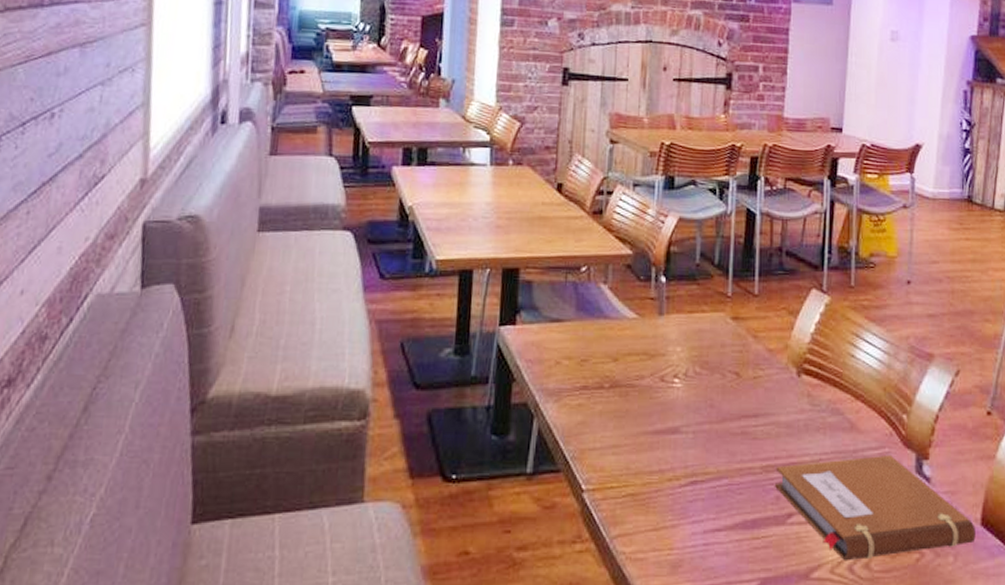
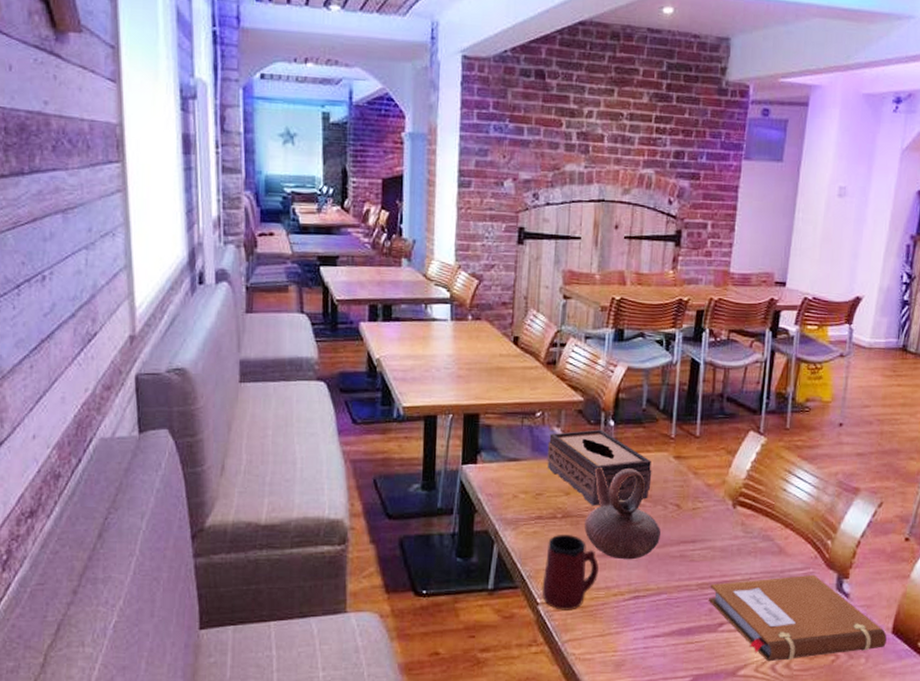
mug: none [587,408,651,499] -> present [542,535,599,610]
tissue box: none [593,286,708,375] -> present [547,429,652,506]
teapot: none [635,330,719,438] -> present [584,468,661,560]

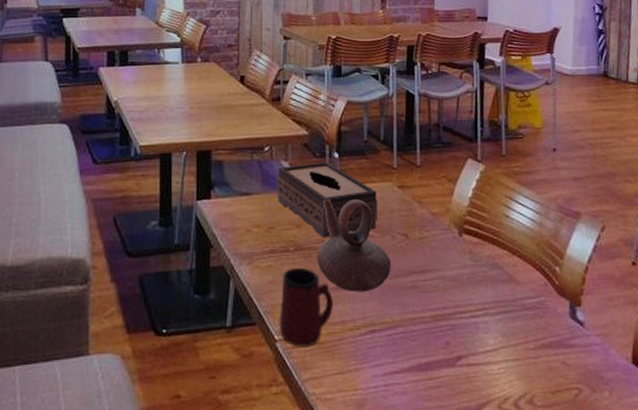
notebook: present [709,574,887,662] -> none [444,302,628,398]

